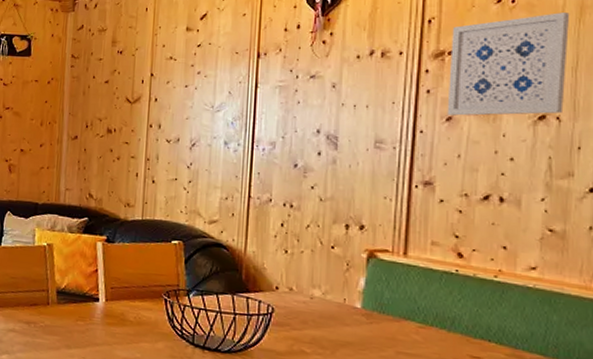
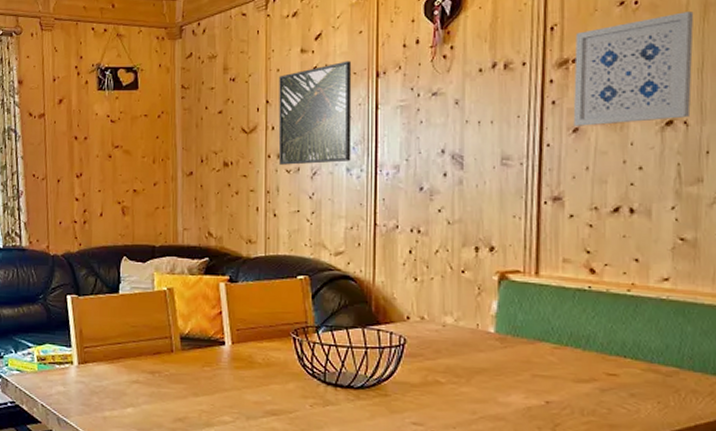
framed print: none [160,41,234,136] -> present [278,61,352,165]

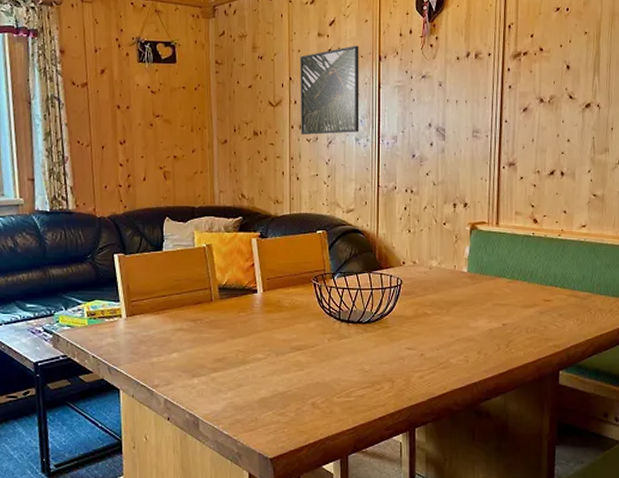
wall art: present [573,12,694,126] -> none [523,19,606,107]

